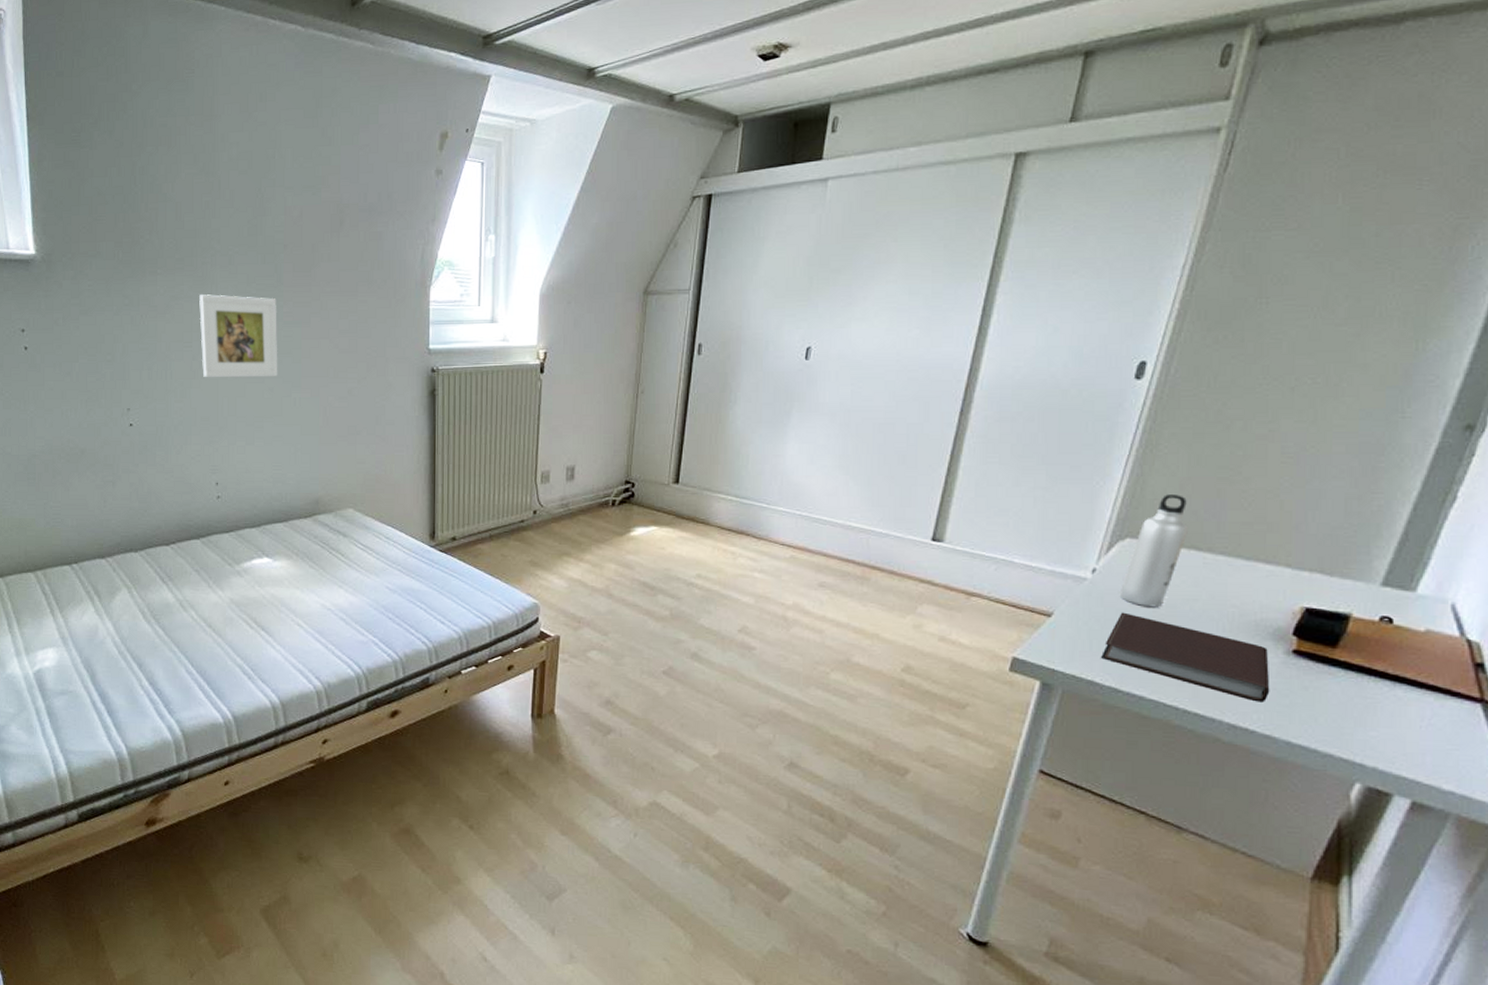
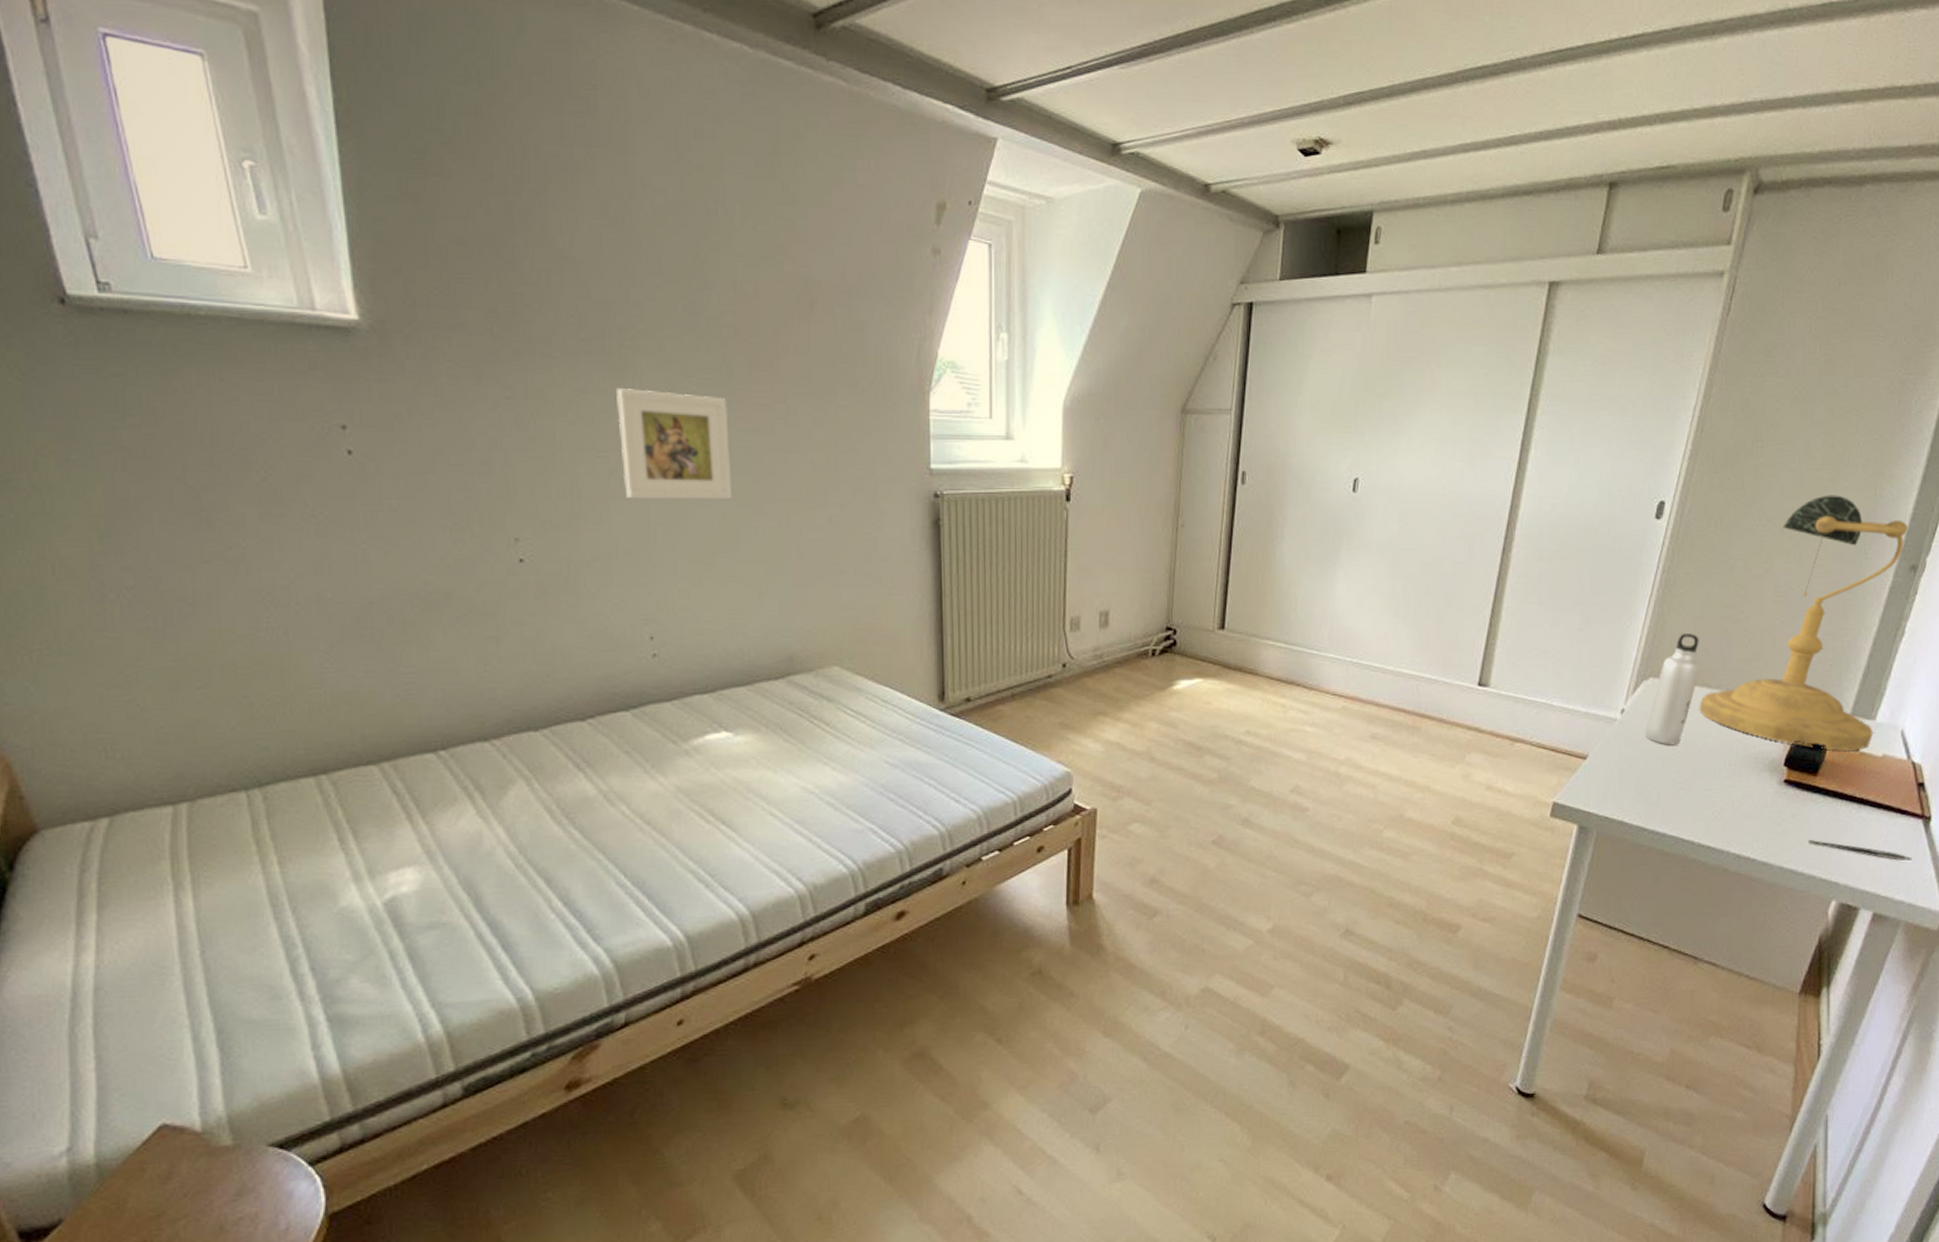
notebook: present [1100,612,1270,702] -> none [1629,751,1767,832]
desk lamp: none [1186,350,1461,623] -> present [1699,495,1908,751]
pen: none [1324,716,1466,749] -> present [1808,840,1912,862]

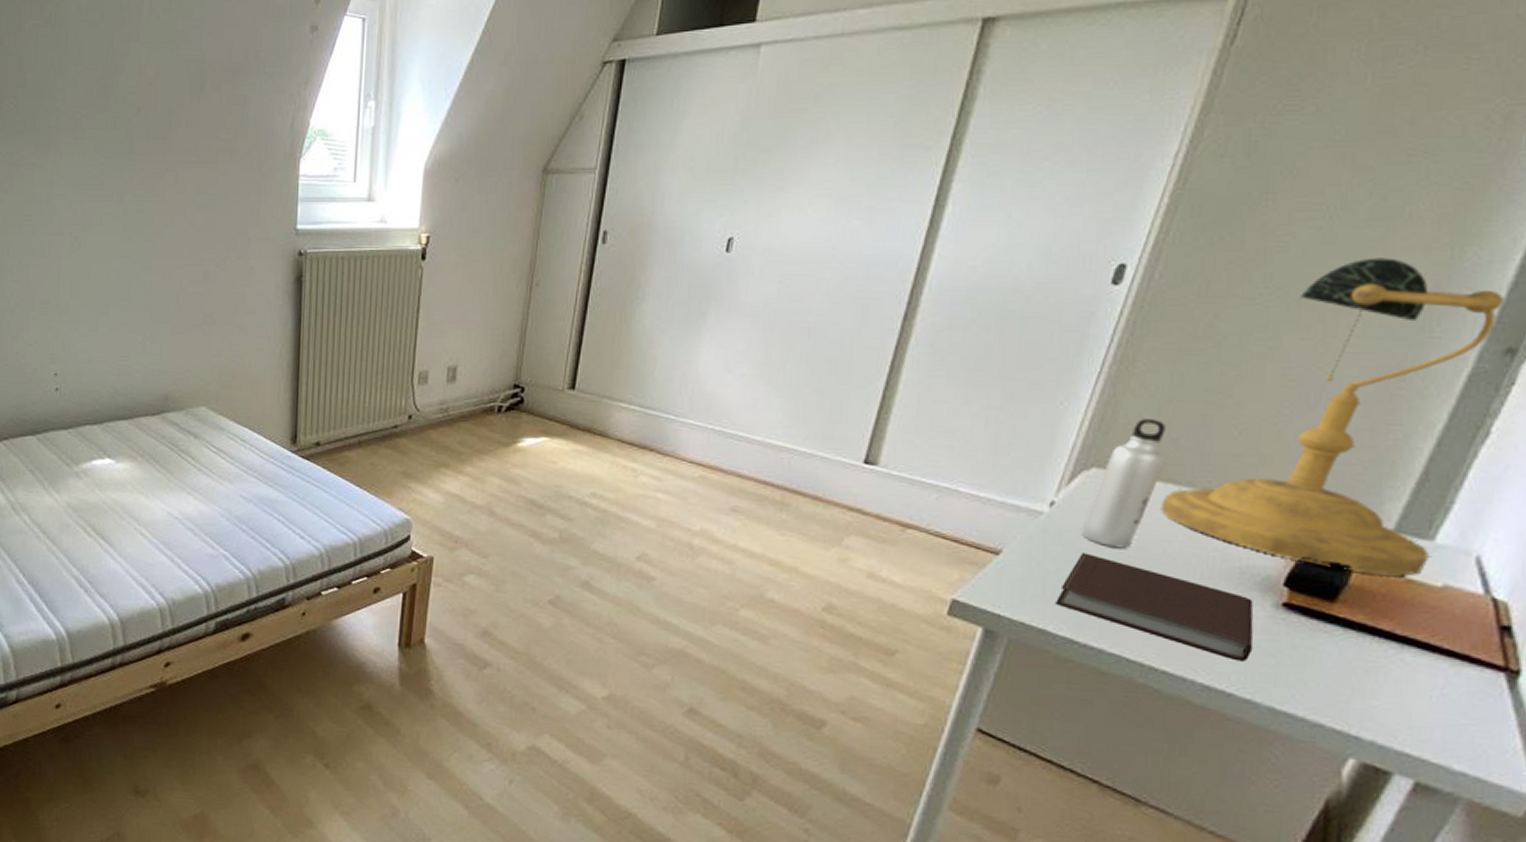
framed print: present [617,389,732,500] -> none [41,162,128,257]
notebook: none [1629,751,1767,832] -> present [1054,552,1254,662]
pen: present [1808,840,1912,862] -> none [1316,680,1484,725]

